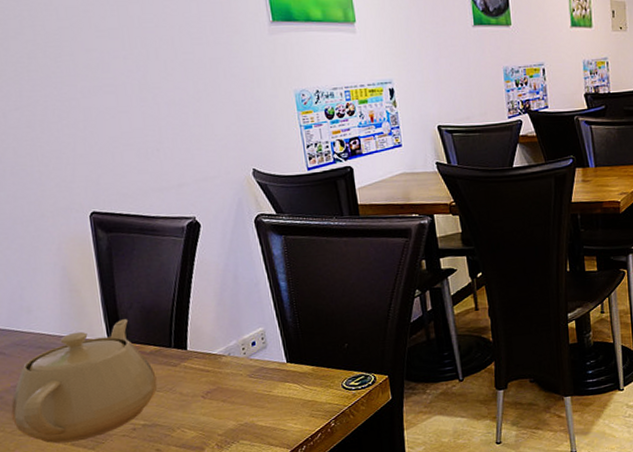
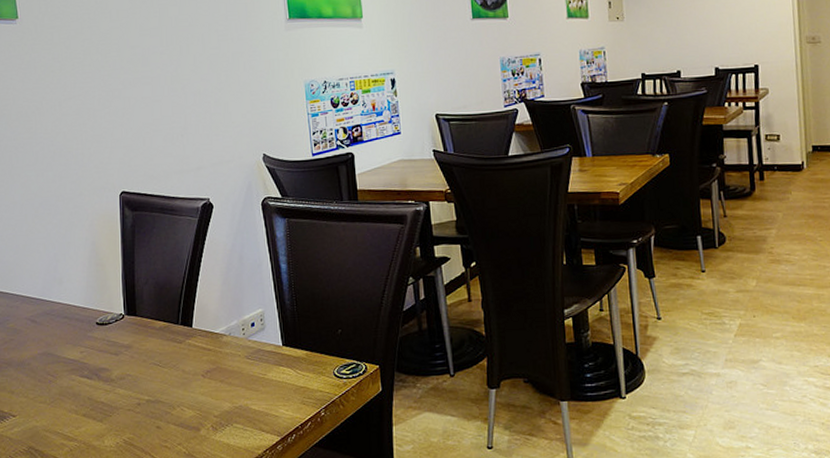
teapot: present [11,319,158,444] -> none [35,294,163,413]

